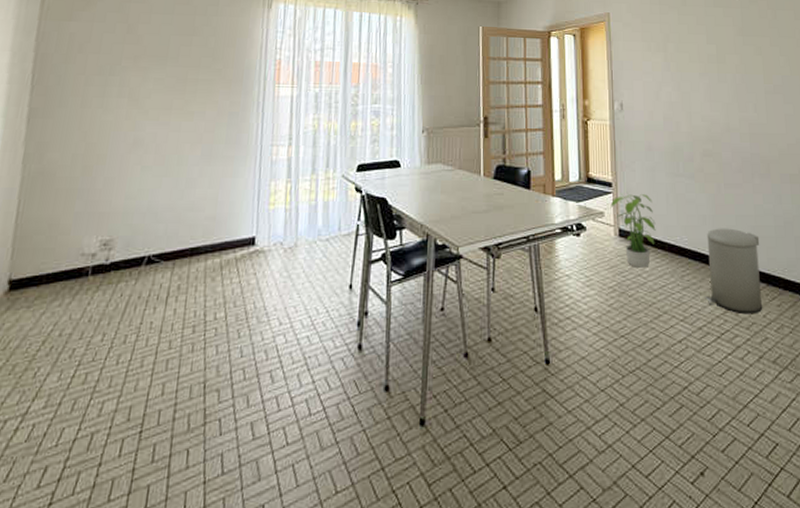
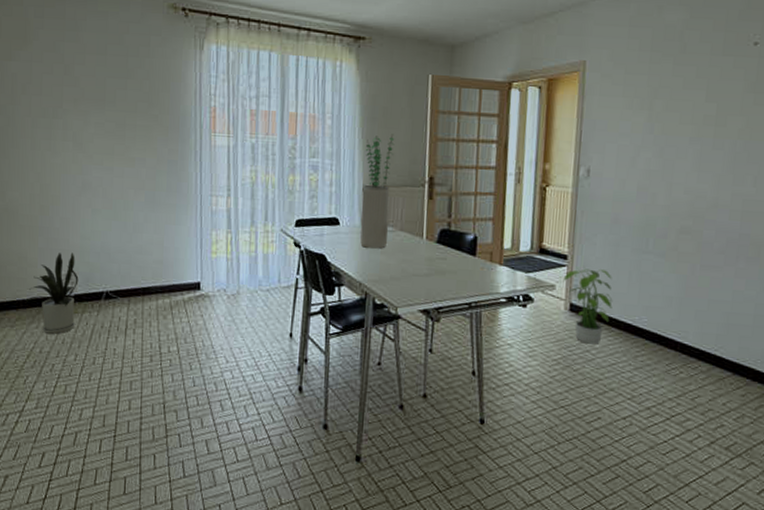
house plant: none [48,215,118,311] -> present [24,252,79,334]
vase: none [421,79,451,188] -> present [360,134,395,249]
pedal bin: present [704,228,763,315] -> none [657,311,733,401]

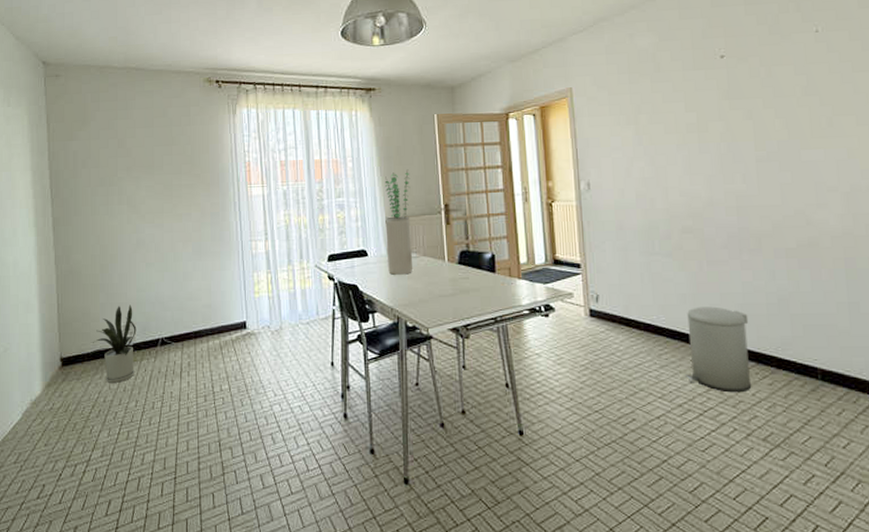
potted plant: present [563,267,613,345] -> none [579,273,630,347]
pedal bin: none [657,311,733,401] -> present [684,306,752,393]

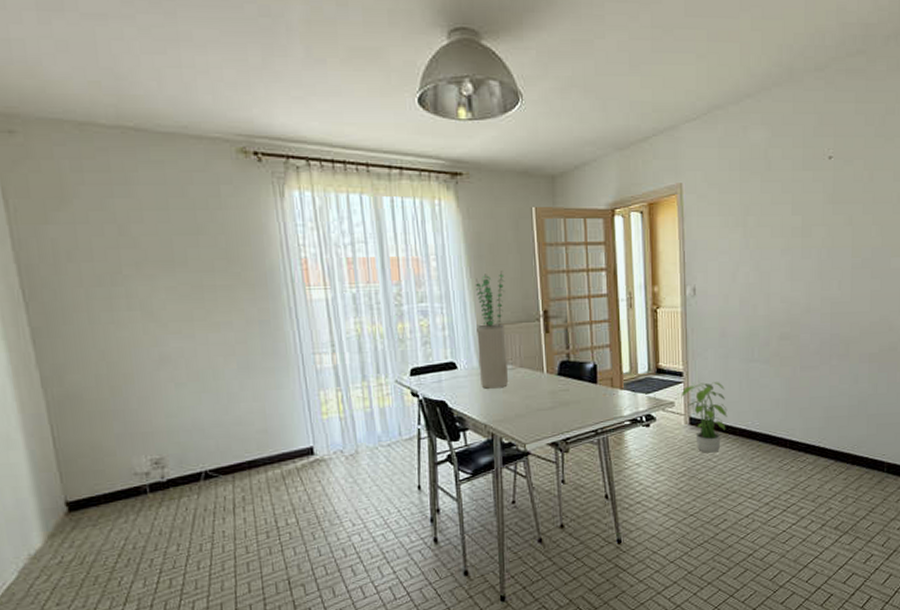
house plant: present [88,305,137,383] -> none [105,434,173,527]
potted plant: none [579,273,630,347] -> present [681,381,727,453]
pedal bin: present [684,306,752,393] -> none [772,410,832,489]

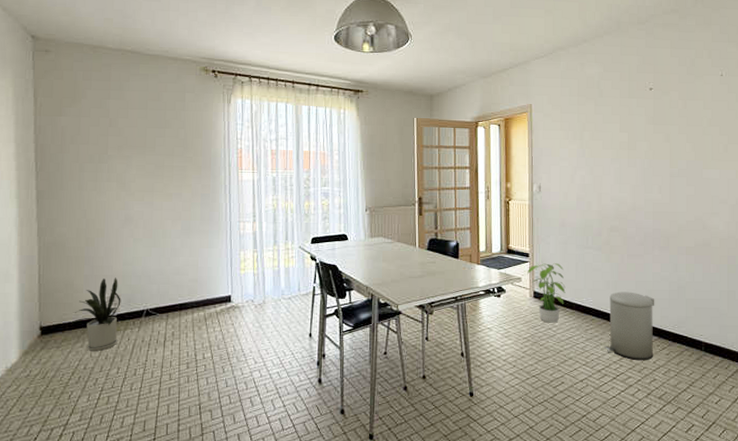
house plant: none [105,434,173,527] -> present [70,277,121,351]
vase: present [475,270,509,389] -> none [365,165,390,258]
pedal bin: none [772,410,832,489] -> present [604,291,655,361]

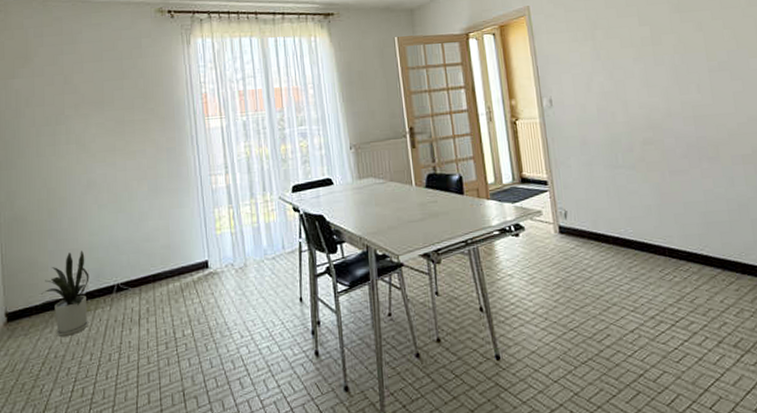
potted plant: present [527,262,566,323] -> none [547,189,598,263]
pedal bin: present [604,291,655,361] -> none [653,216,720,301]

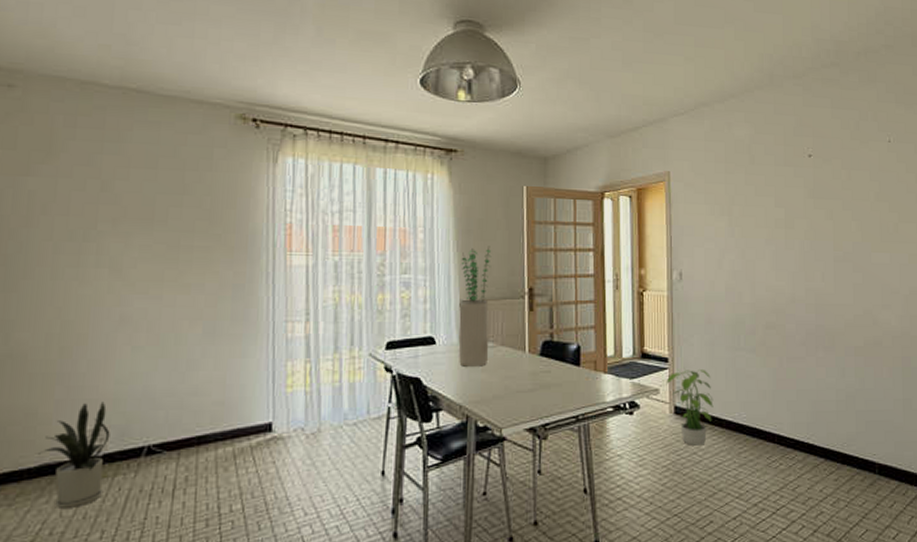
vase: none [347,94,381,203] -> present [458,246,492,367]
potted plant: none [547,189,598,263] -> present [666,368,714,446]

